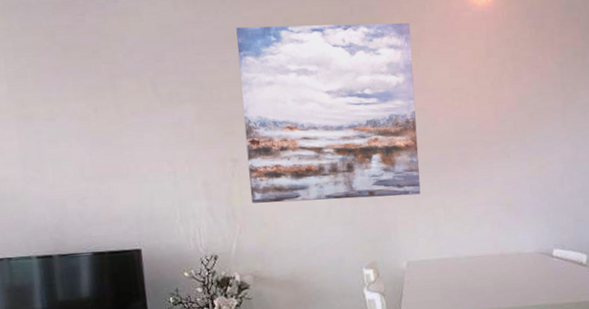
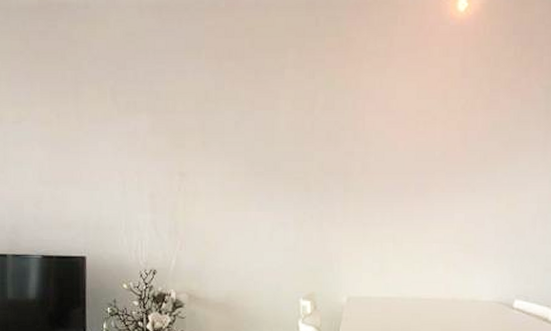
wall art: present [236,22,421,203] -> none [194,35,378,225]

